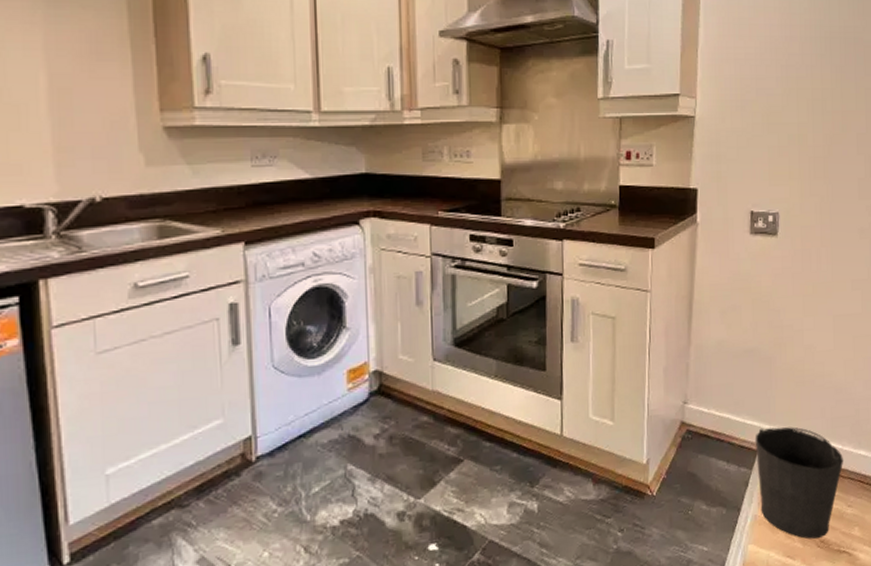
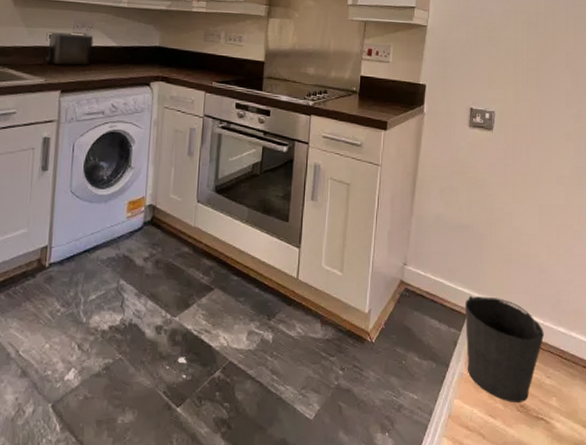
toaster: none [216,166,283,211] -> present [45,32,94,66]

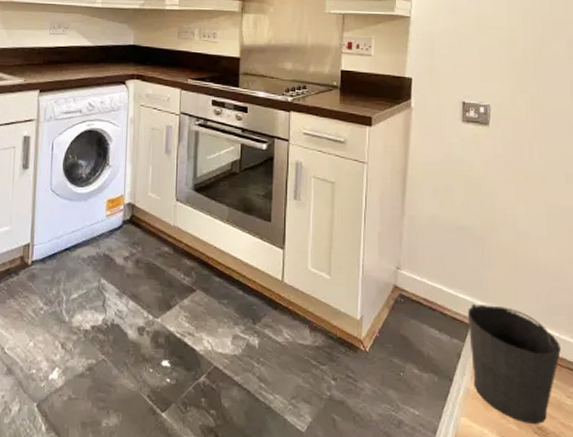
toaster: present [45,32,94,66] -> none [24,33,70,66]

